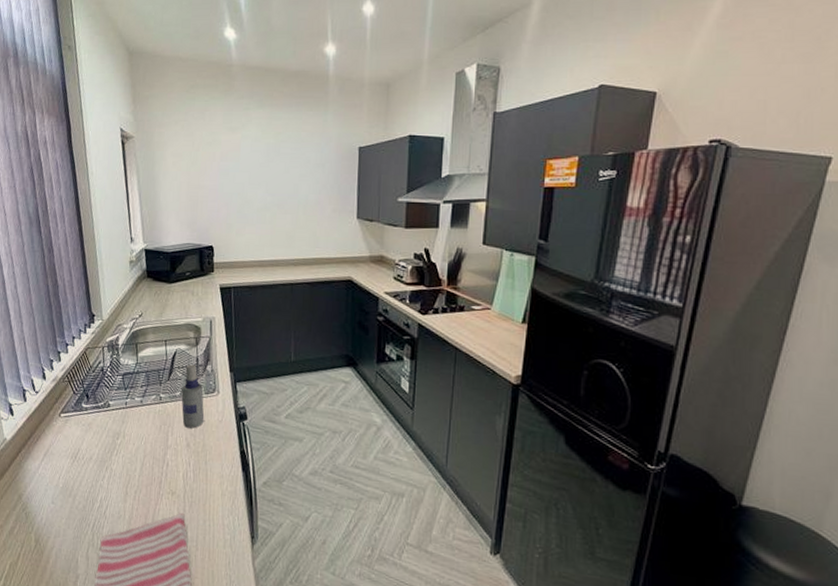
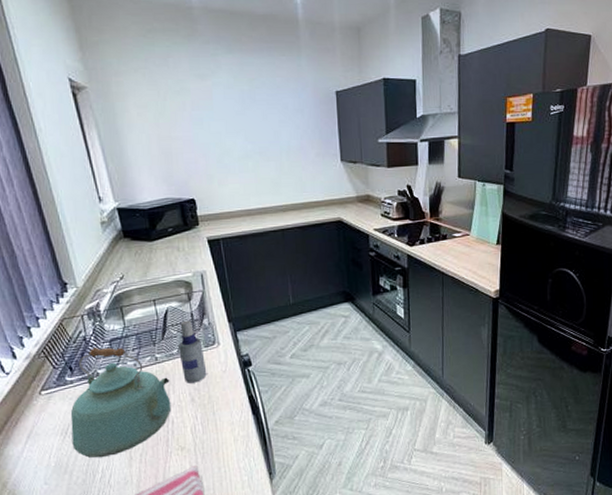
kettle: none [79,379,170,488] -> present [70,347,172,458]

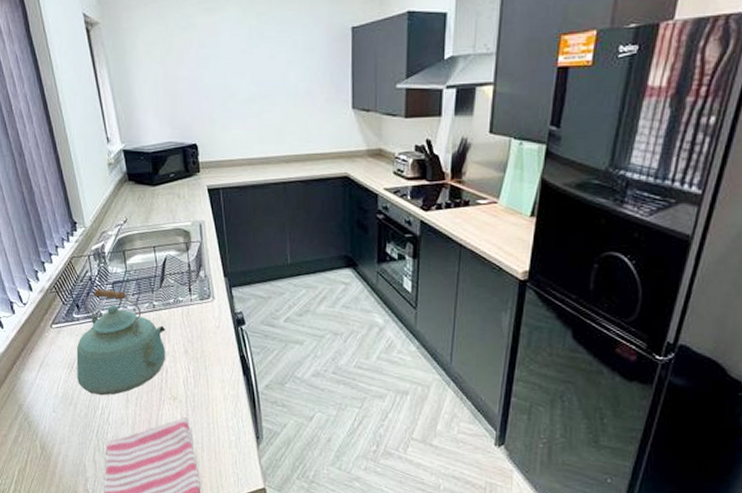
spray bottle: present [178,320,207,383] -> none [175,270,201,335]

